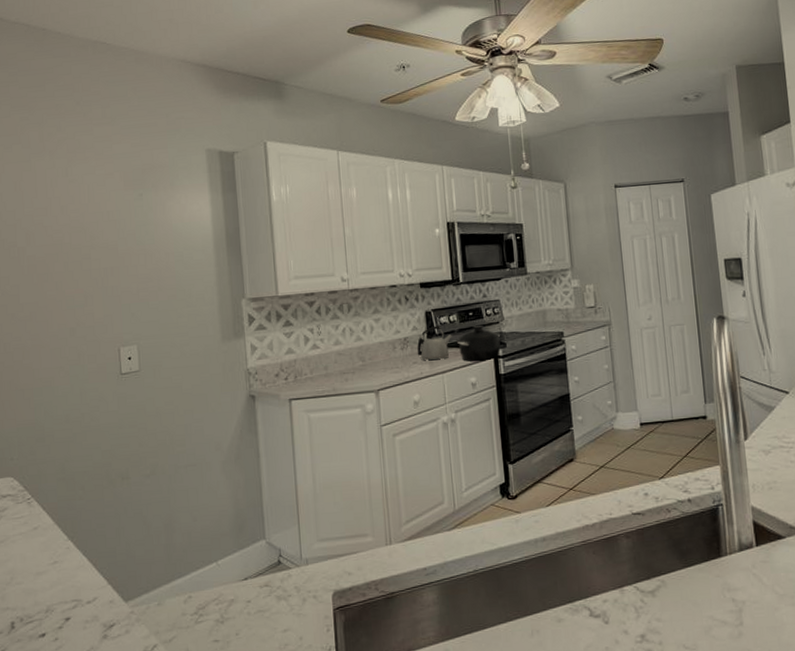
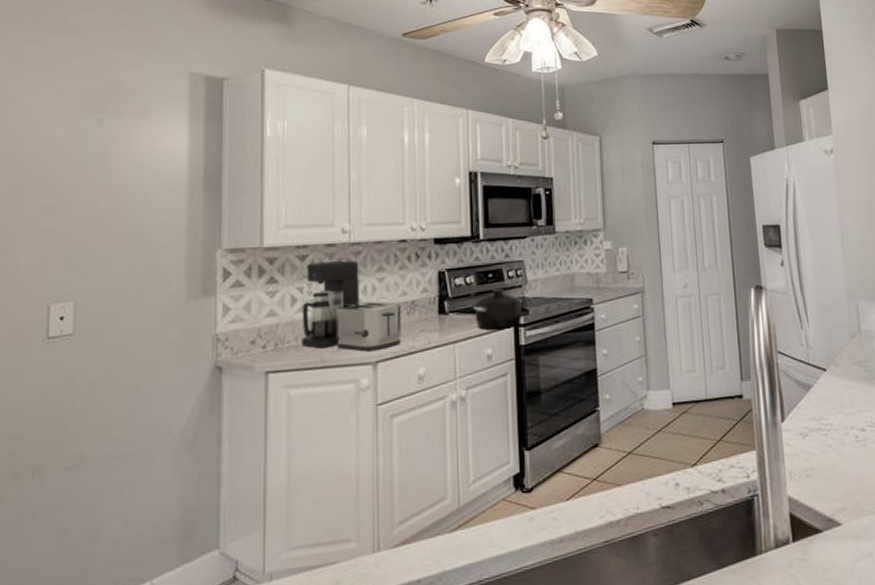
coffee maker: none [314,304,360,380] -> present [301,260,359,349]
toaster: none [341,338,398,382] -> present [336,301,401,352]
kettle: present [417,326,452,360] -> none [425,288,468,328]

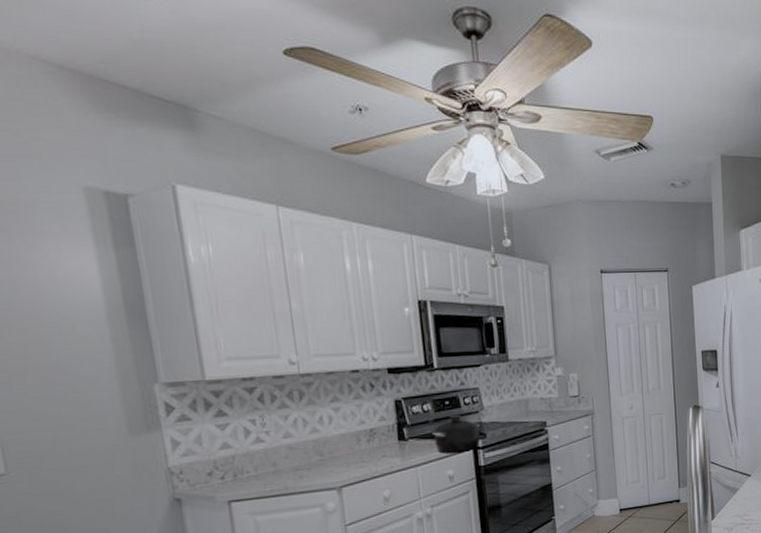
coffee maker: present [301,260,359,349] -> none [256,391,317,478]
toaster: present [336,301,401,352] -> none [293,430,364,478]

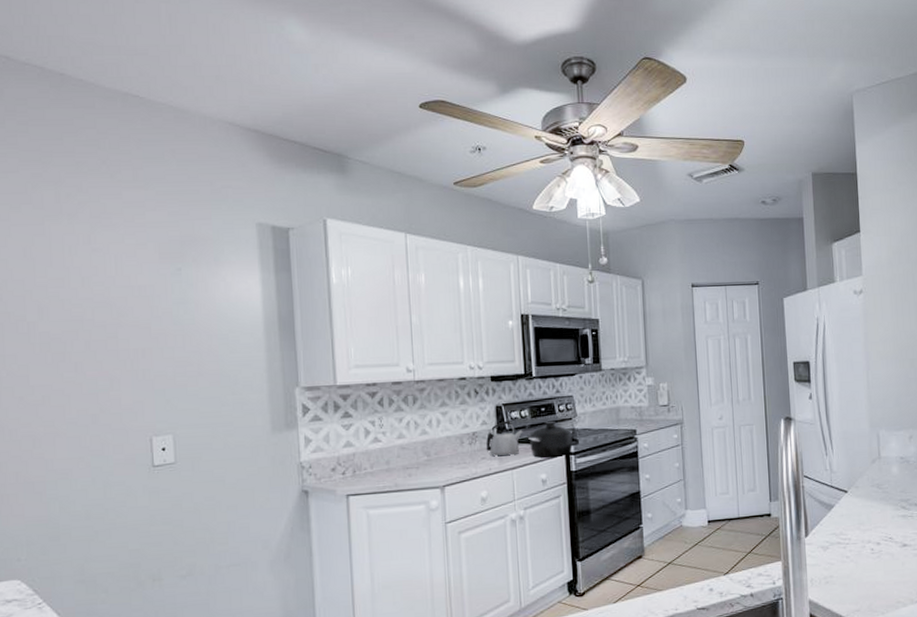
kettle: none [386,415,426,453] -> present [486,421,523,456]

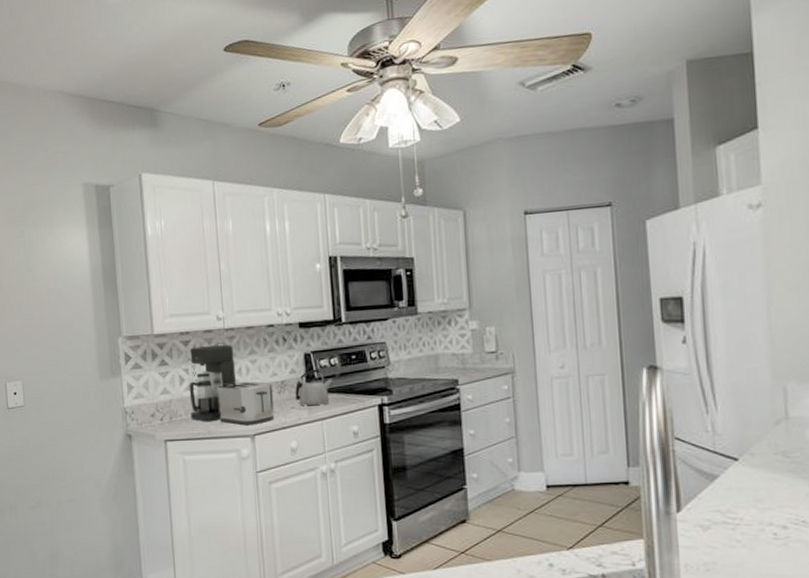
coffee maker: none [375,396,426,475] -> present [189,344,236,422]
toaster: none [405,432,465,477] -> present [217,381,275,426]
saucepan: present [527,421,573,458] -> none [337,369,387,408]

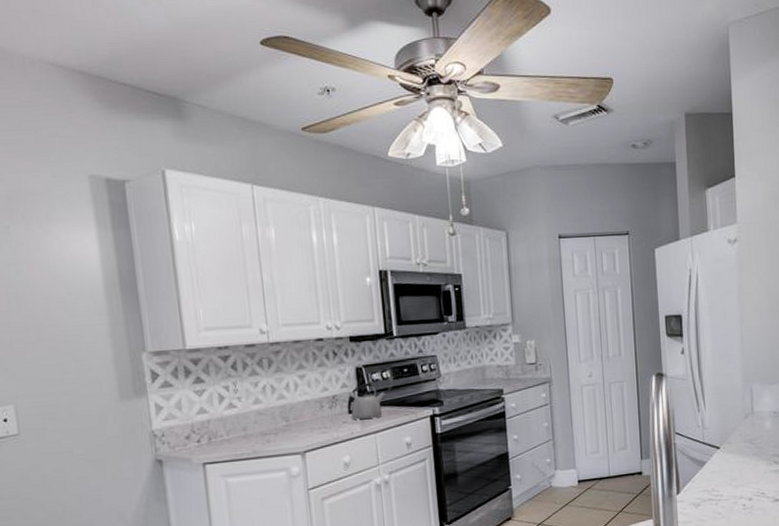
coffee maker: present [189,344,236,422] -> none [230,359,283,442]
toaster: present [217,381,275,426] -> none [262,396,326,443]

